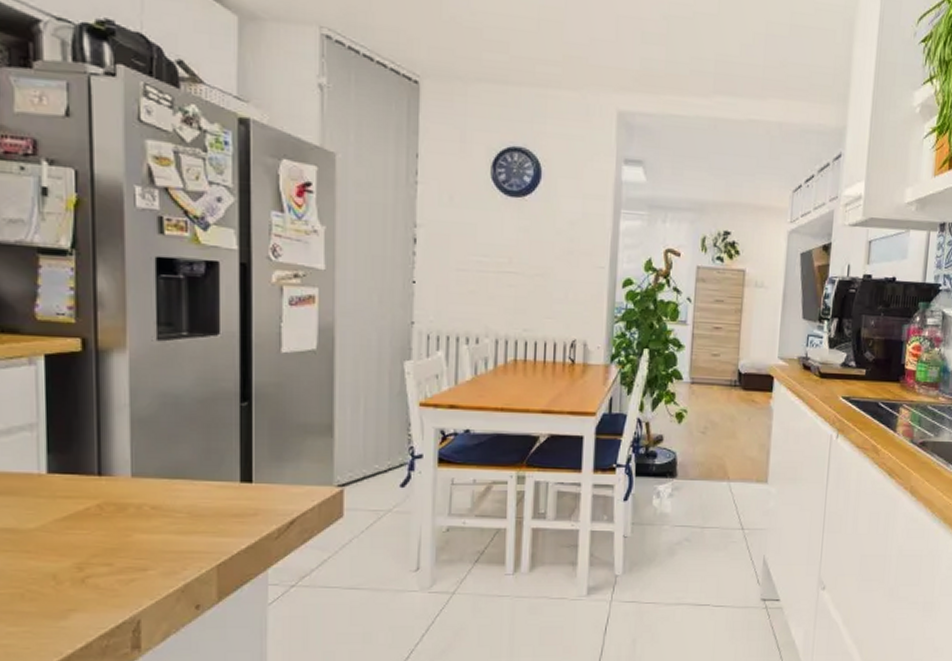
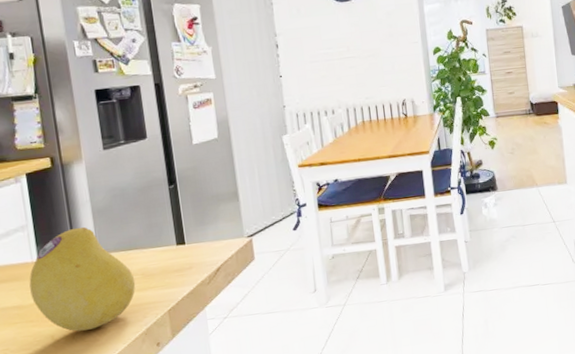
fruit: none [31,437,178,574] -> present [29,226,136,332]

